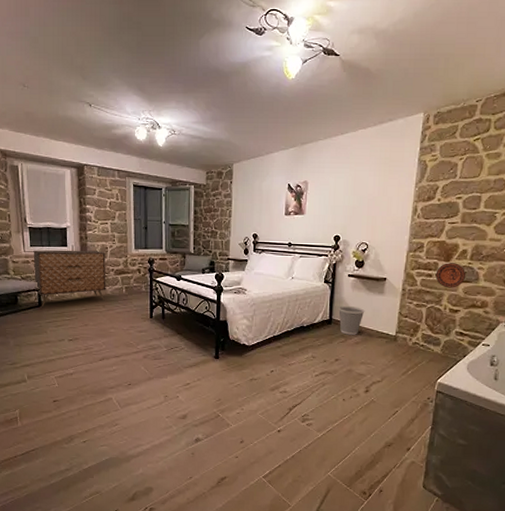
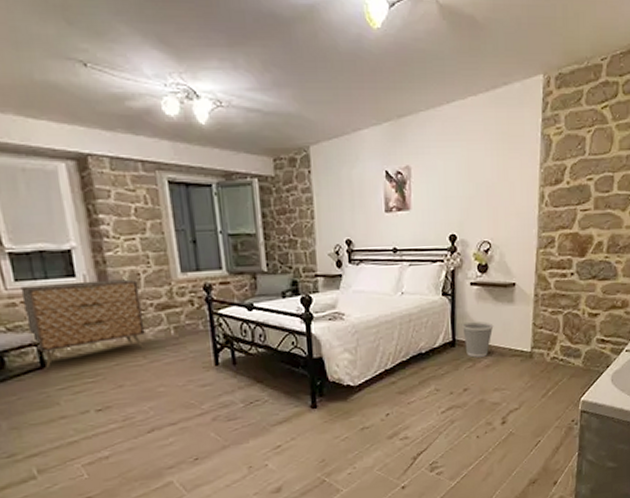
decorative plate: present [435,263,466,288] -> none [570,258,604,289]

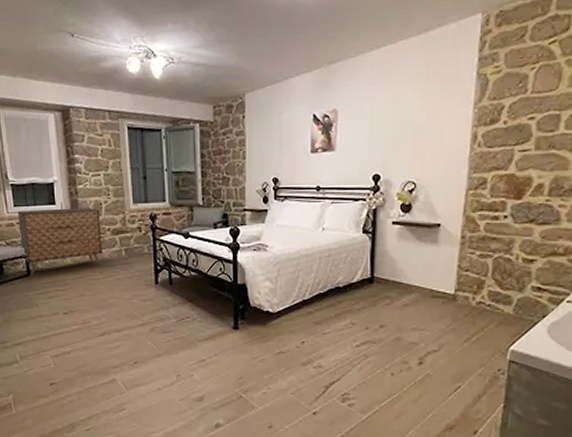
wastebasket: present [462,321,494,358] -> none [382,259,415,295]

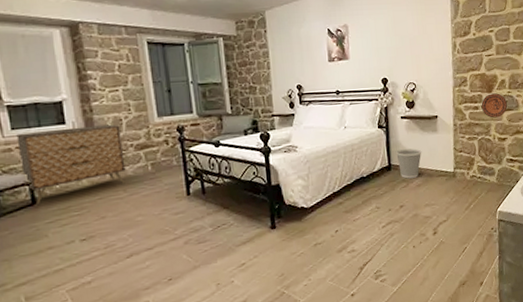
wastebasket: none [382,259,415,295] -> present [396,148,422,179]
decorative plate: none [503,201,544,233] -> present [481,93,508,118]

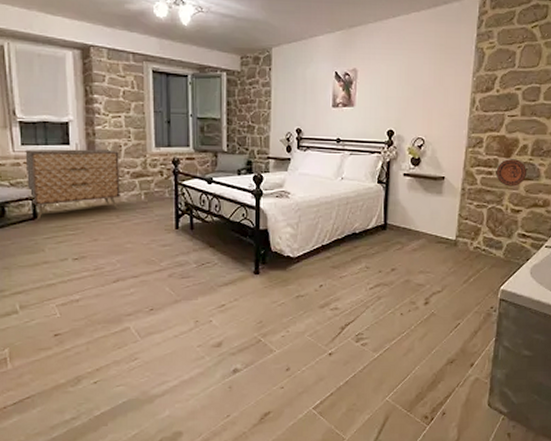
wastebasket: present [396,148,422,179] -> none [394,208,423,241]

